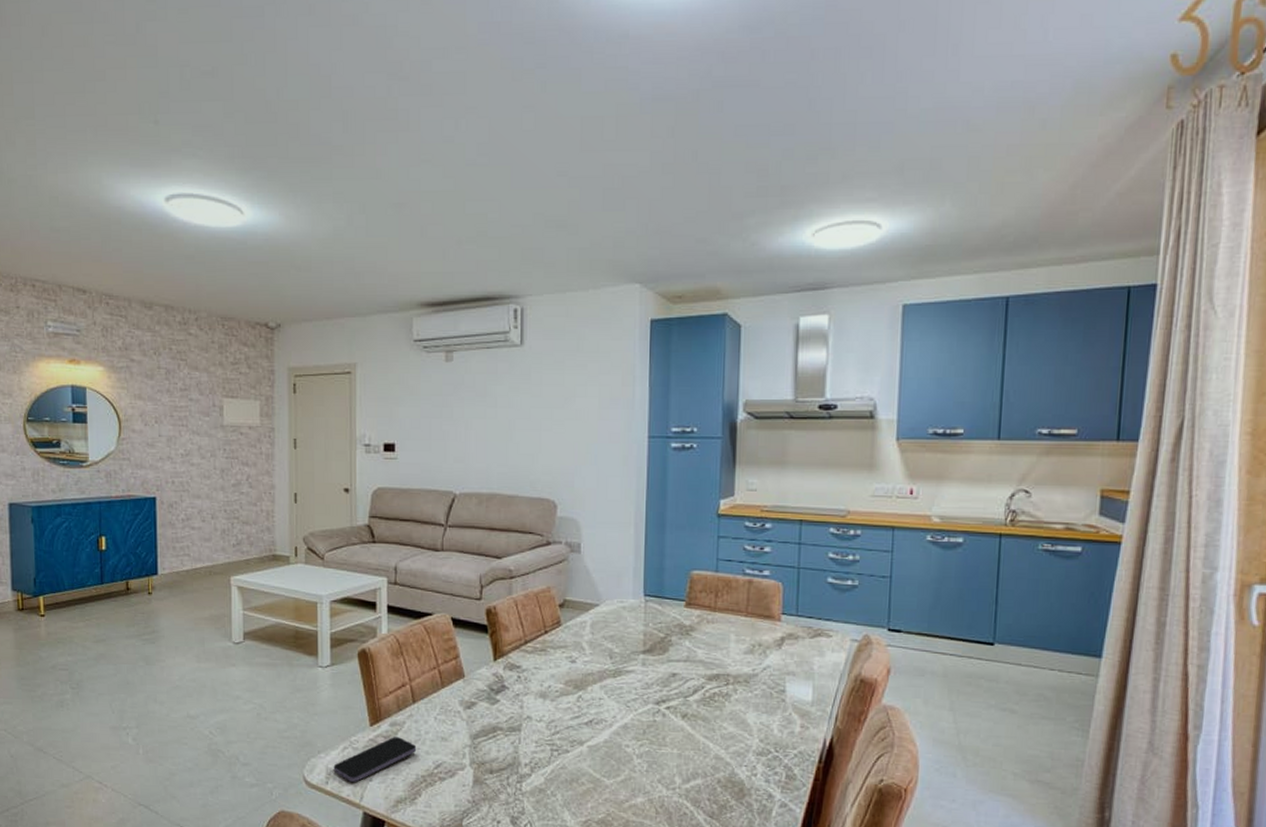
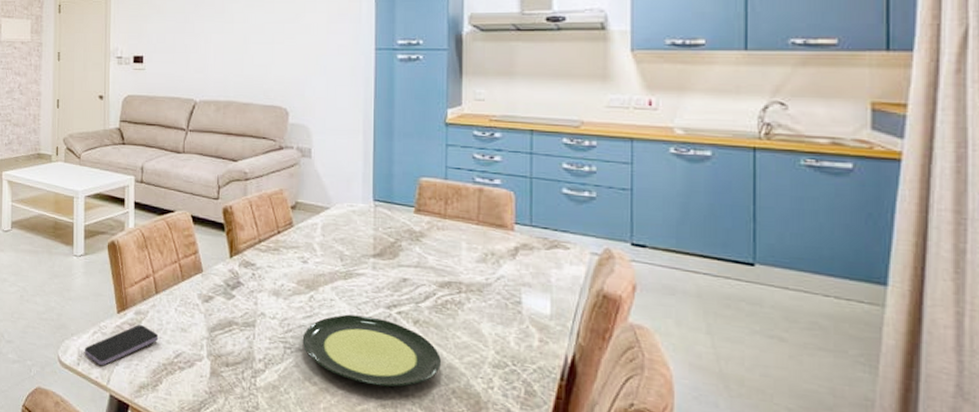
plate: none [570,712,709,782] -> present [302,314,442,387]

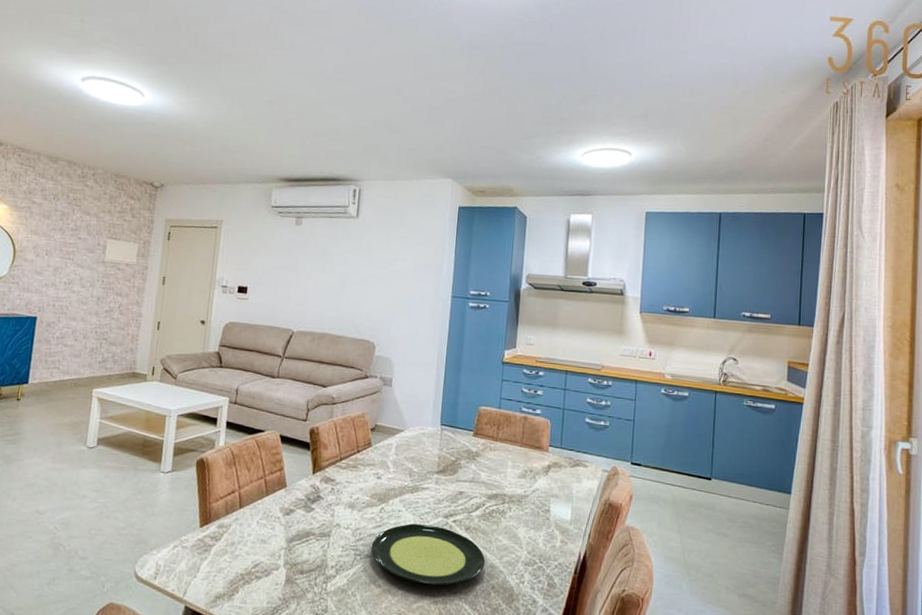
smartphone: present [84,325,159,365] -> none [162,538,239,578]

